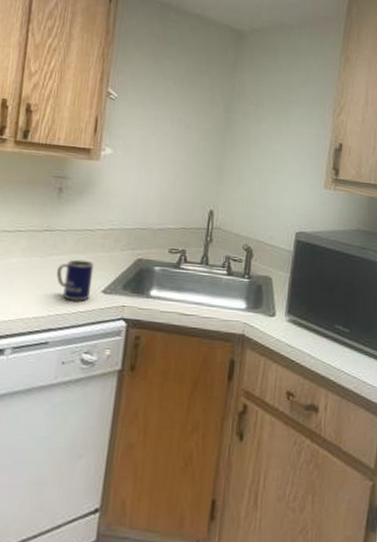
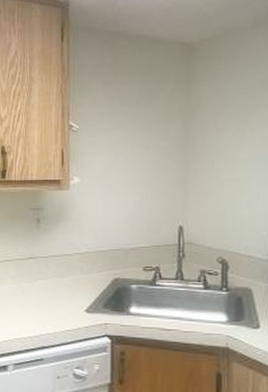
mug: present [56,259,94,301] -> none [43,282,75,321]

